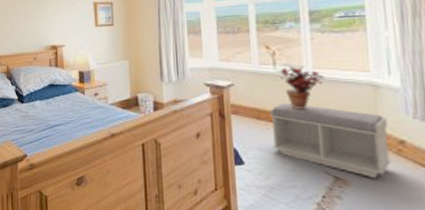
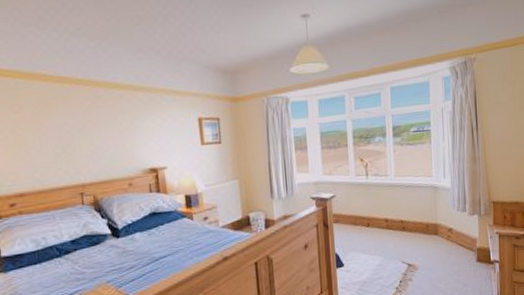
bench: present [270,104,392,178] -> none [364,208,444,260]
potted plant: present [277,66,325,110] -> none [369,175,403,213]

